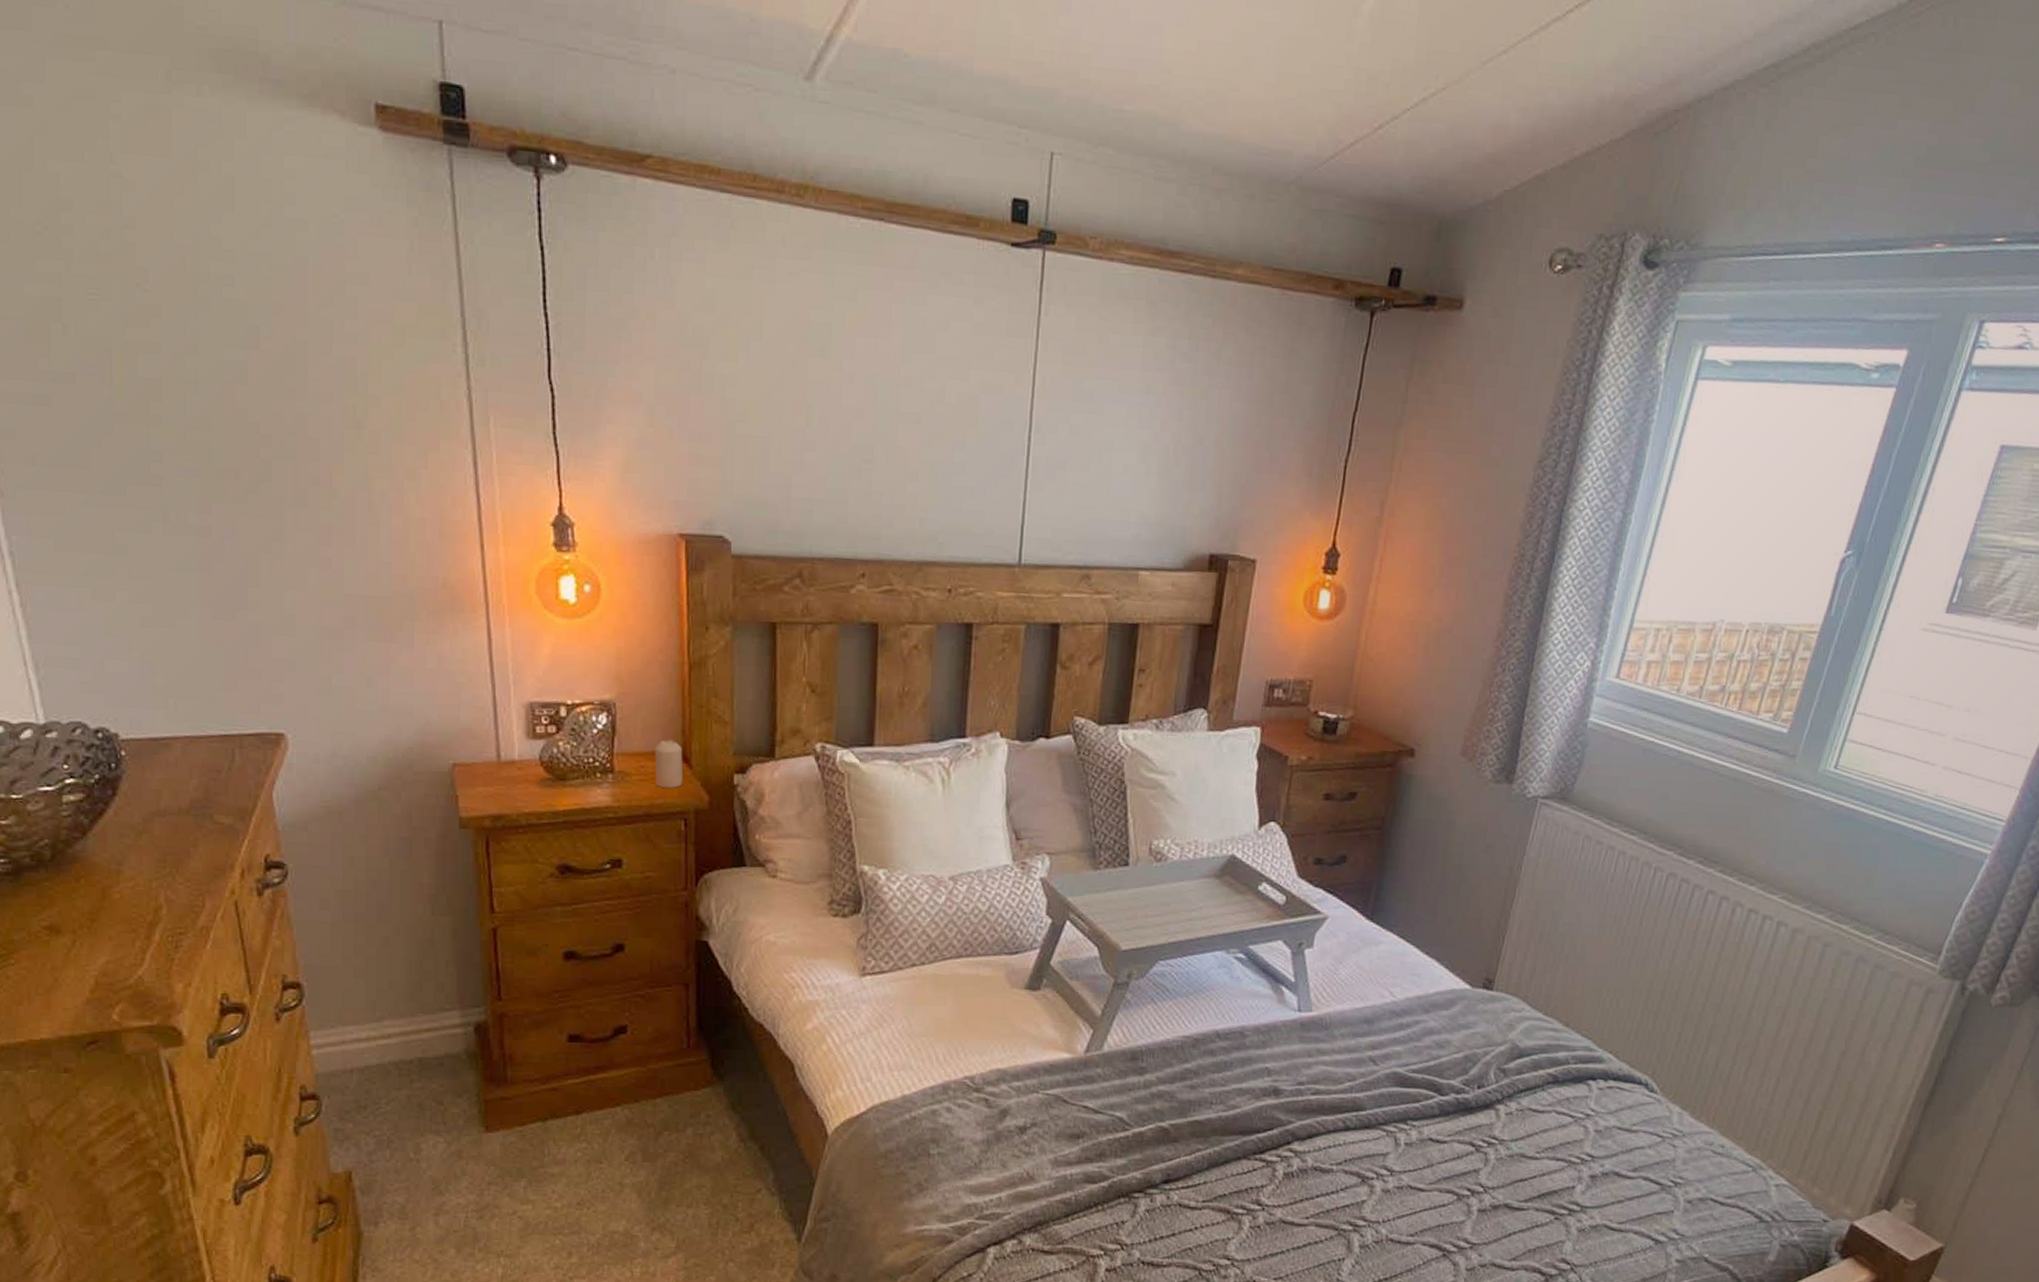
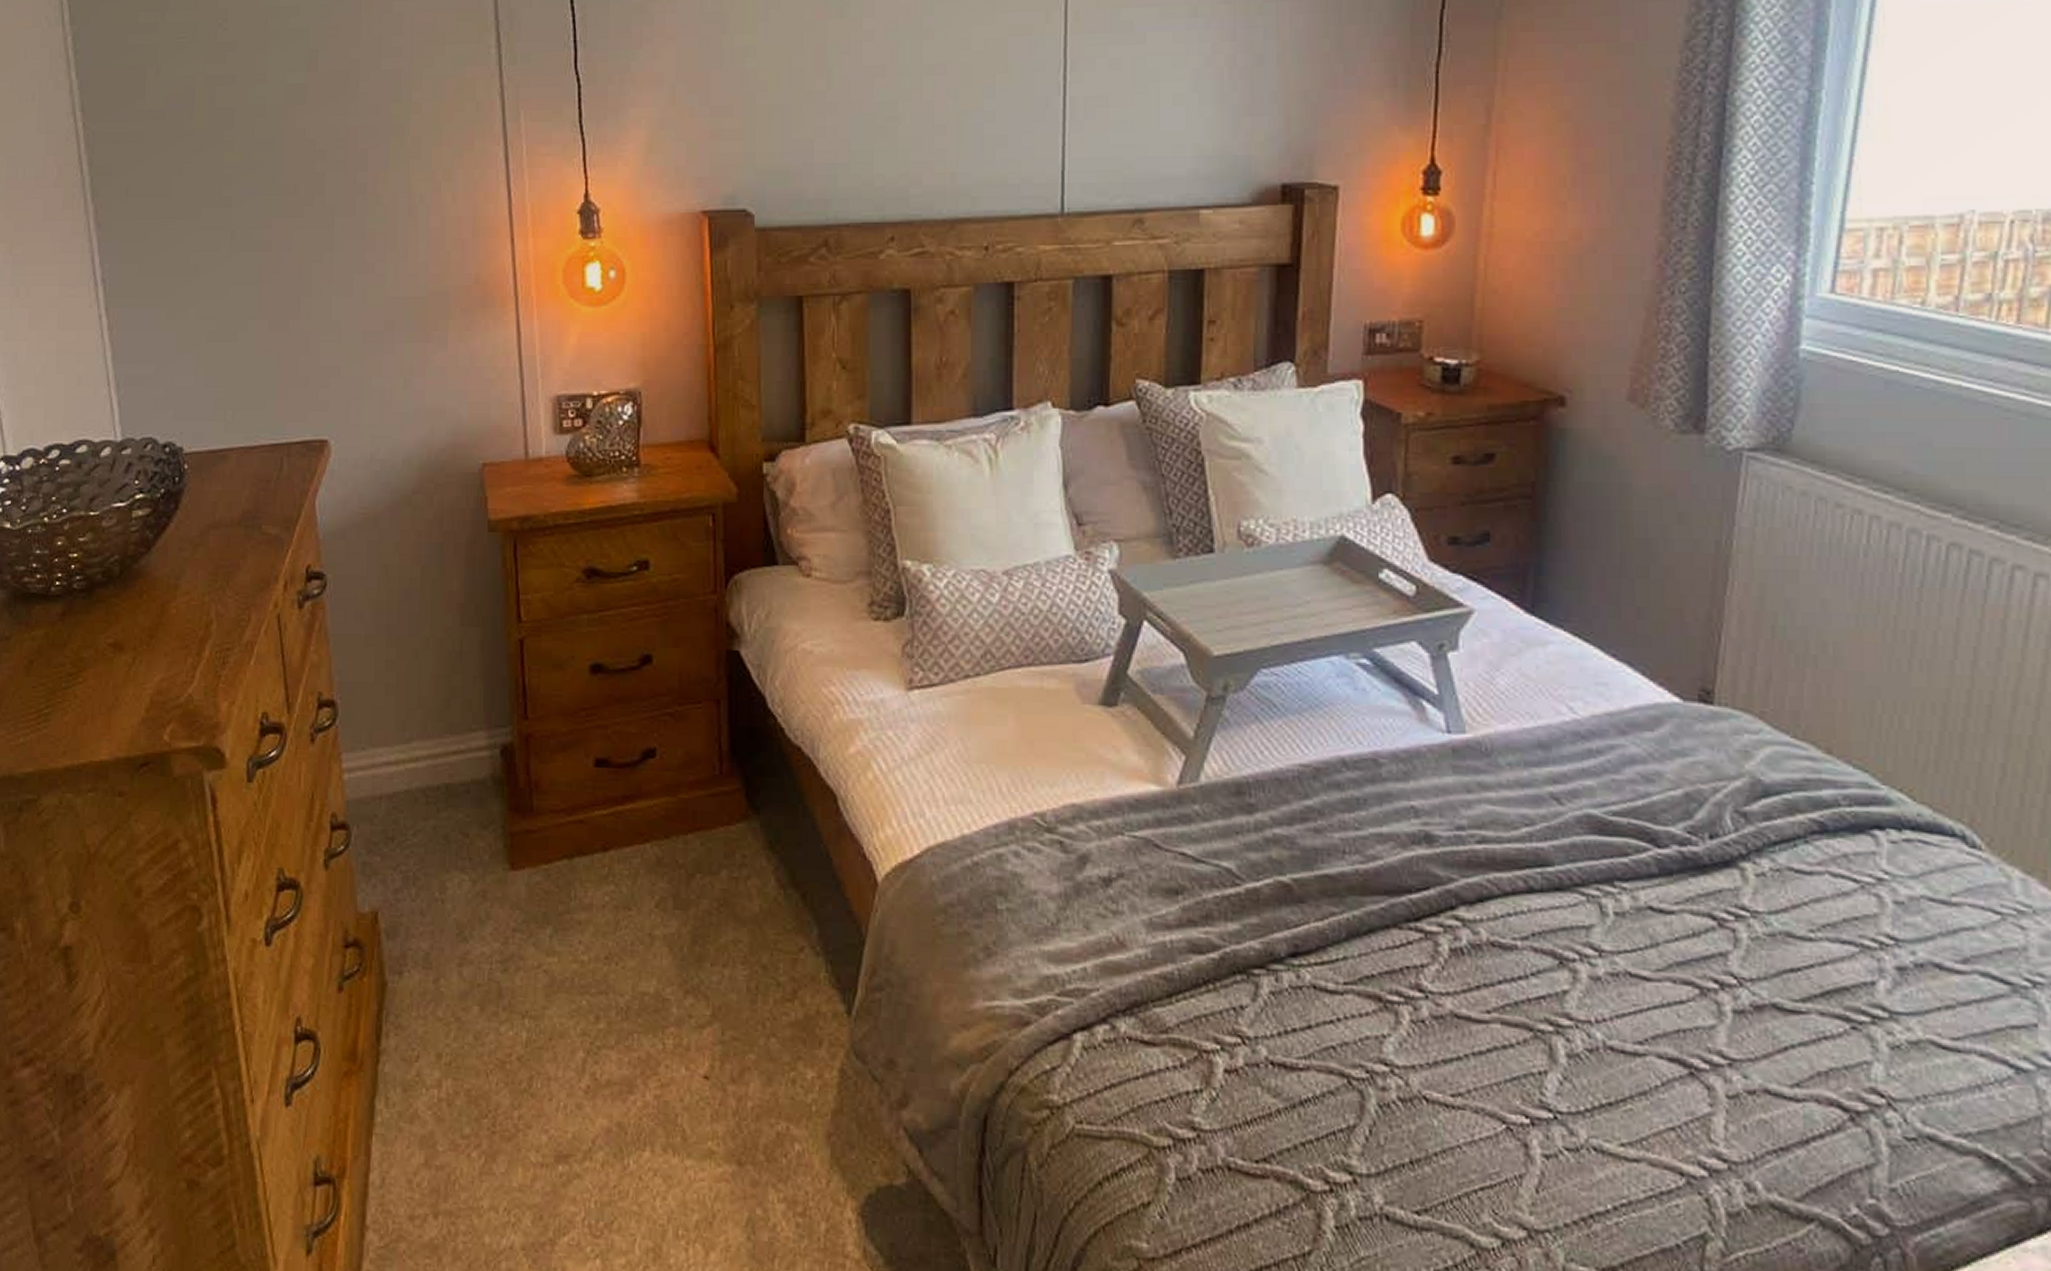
candle: present [654,740,684,789] -> none [680,428,711,482]

